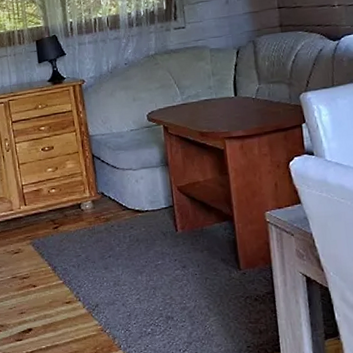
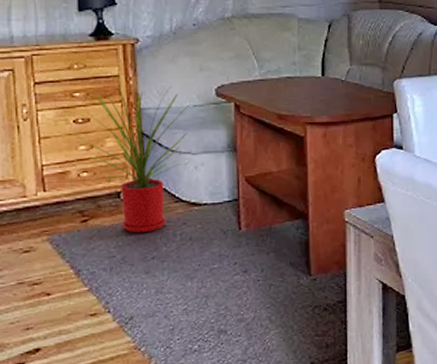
house plant: none [41,115,132,237] -> present [72,82,190,233]

